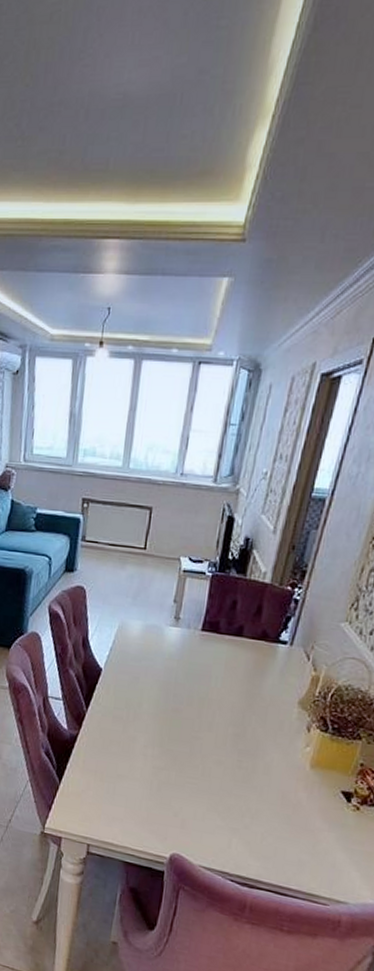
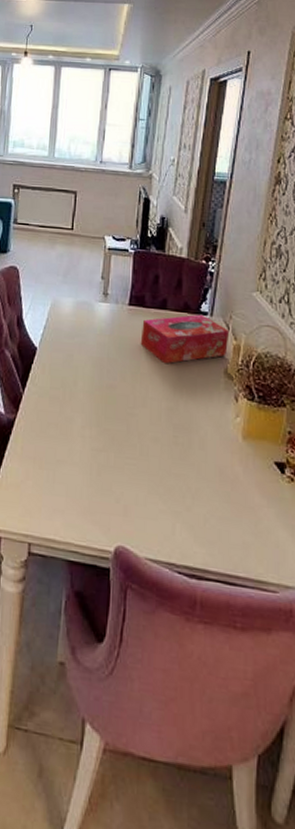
tissue box: none [210,643,310,692] -> present [140,314,230,364]

